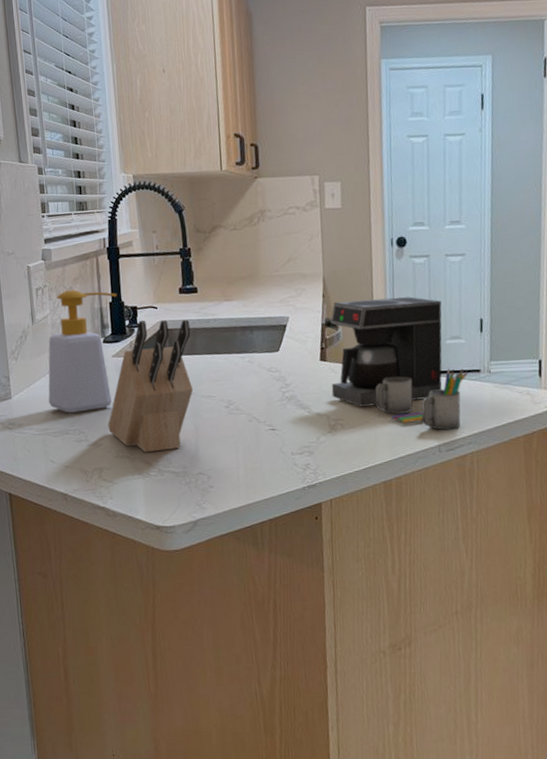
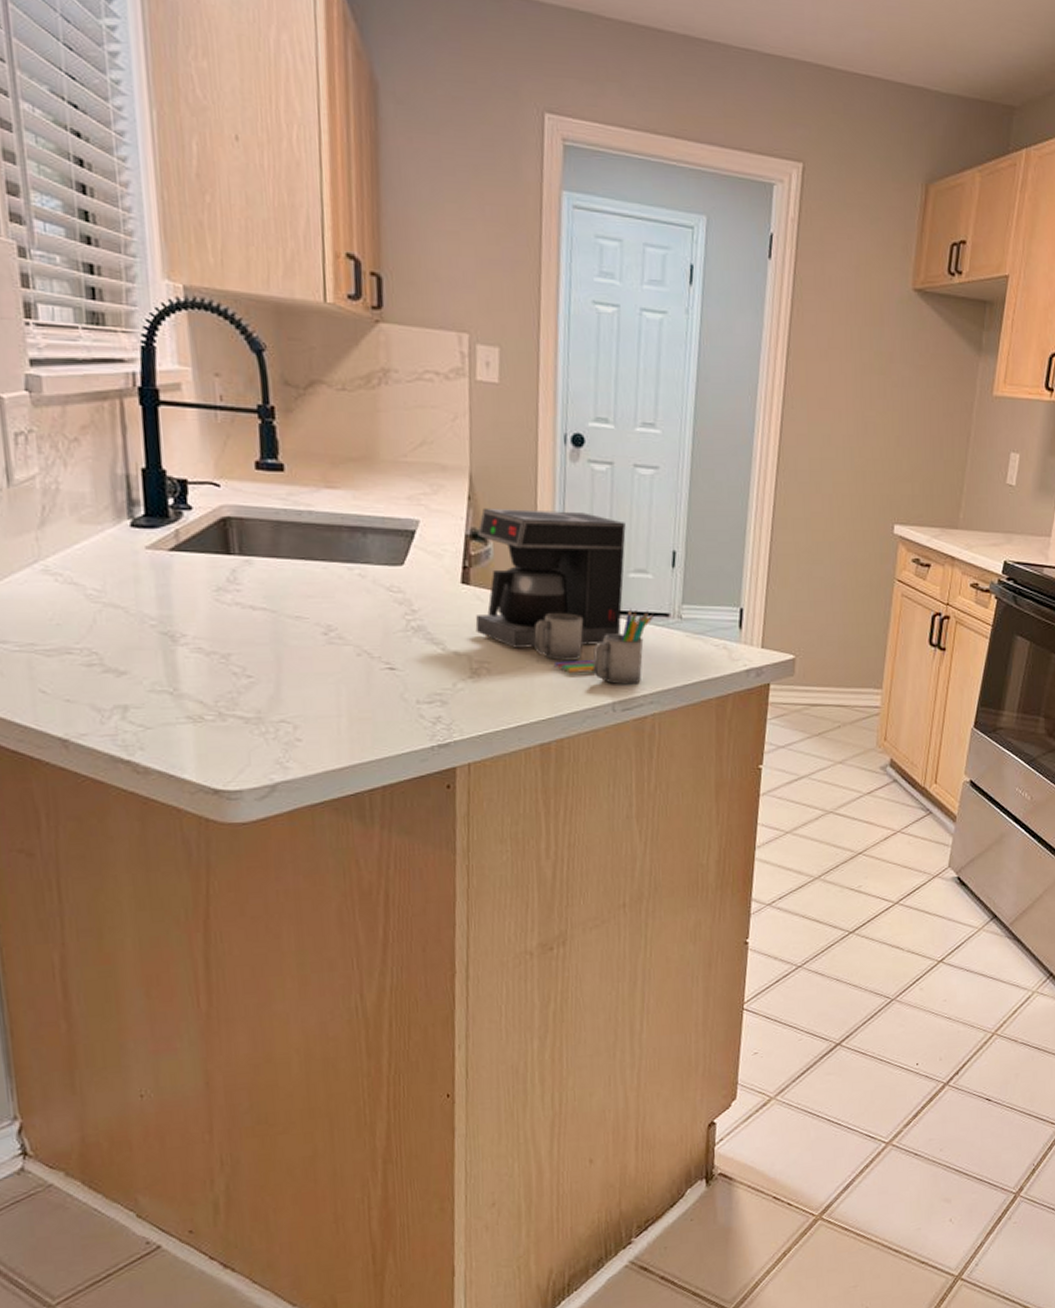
soap bottle: present [48,289,118,413] -> none [36,442,156,624]
knife block: present [108,319,194,453] -> none [137,500,275,689]

